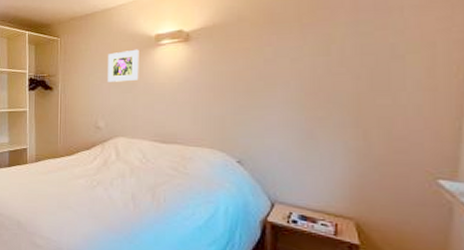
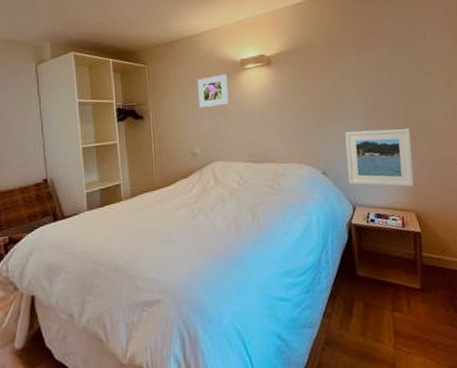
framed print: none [270,120,362,191] -> present [345,128,415,187]

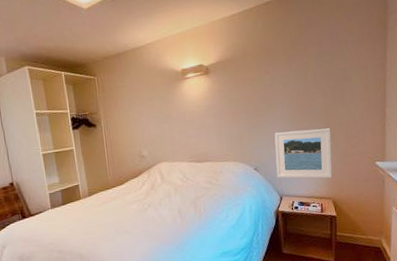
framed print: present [197,74,229,107] -> none [143,83,172,115]

